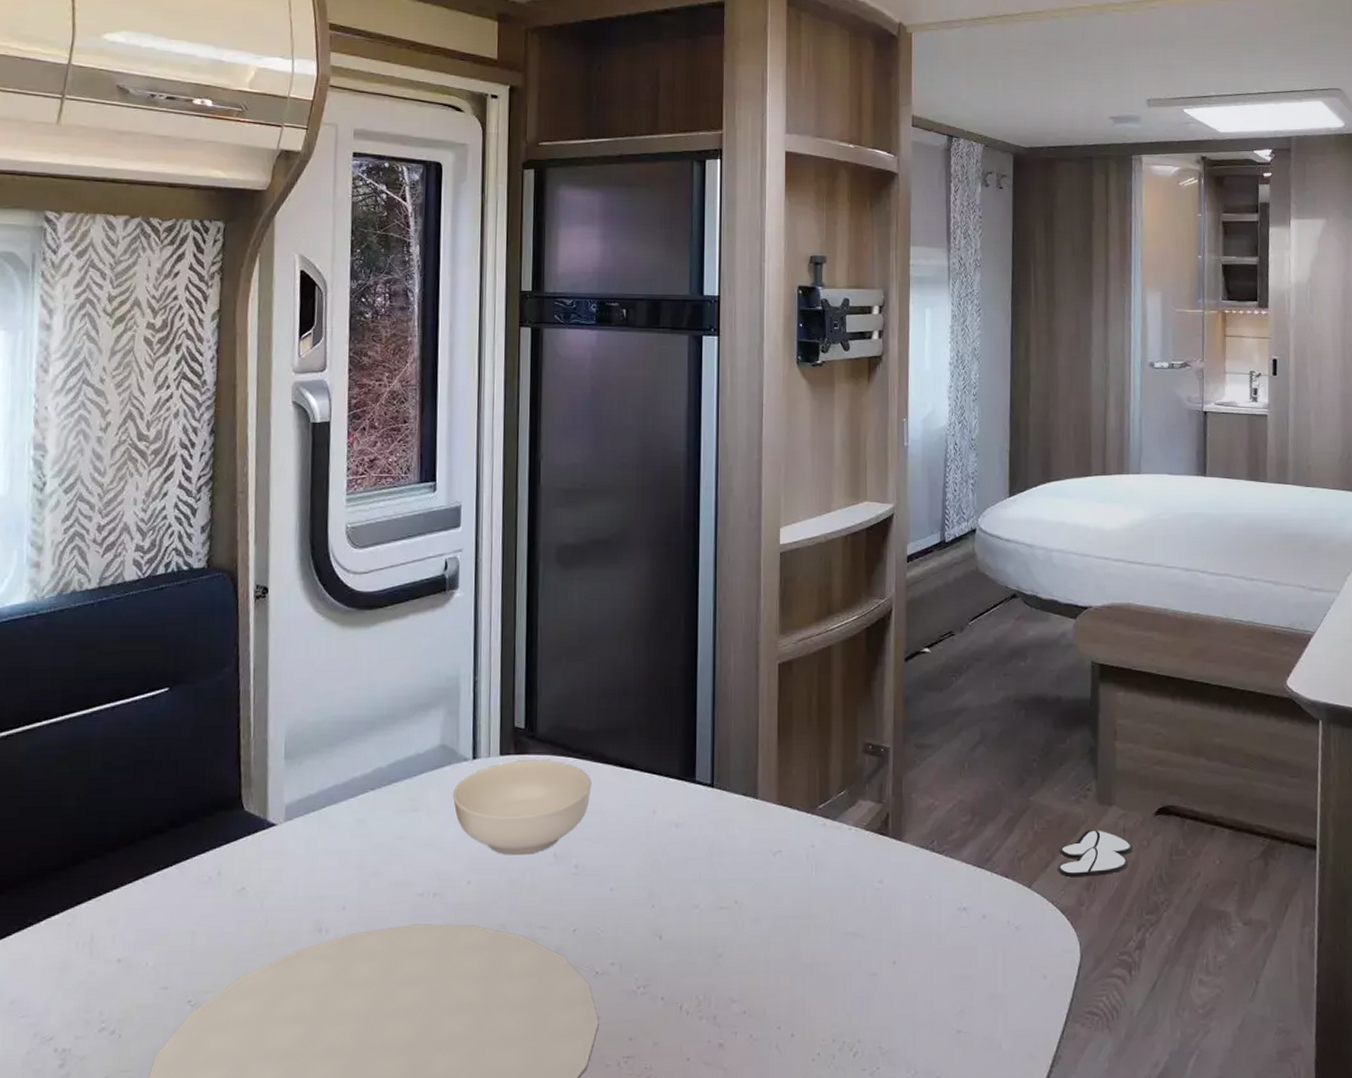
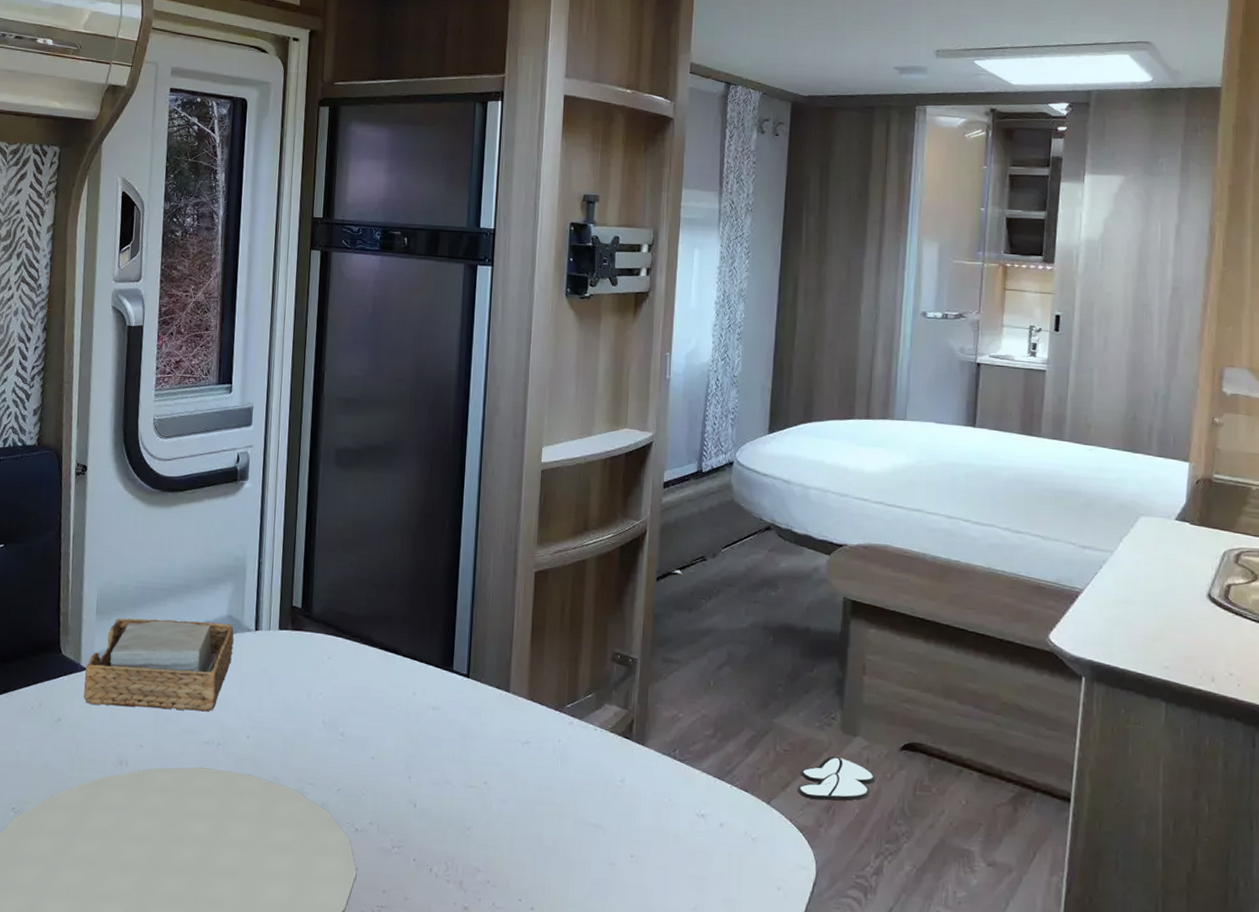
napkin holder: none [272,754,449,865] -> present [84,618,234,712]
bowl: present [453,759,592,855] -> none [237,636,359,719]

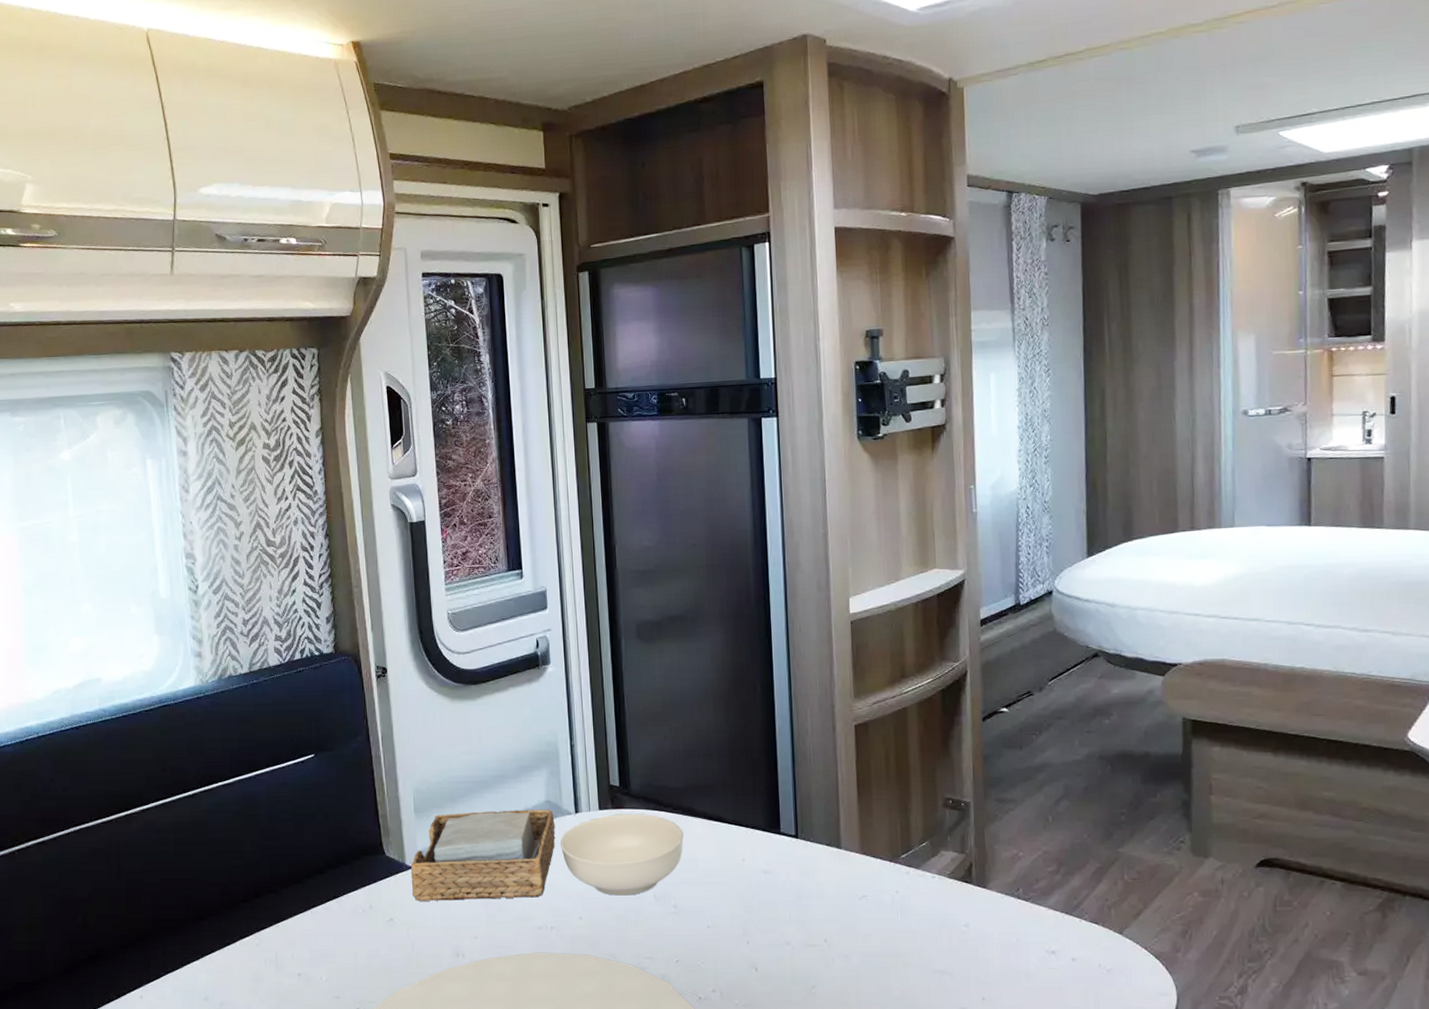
bowl: none [237,636,359,719] -> present [560,813,684,896]
slippers: present [798,756,877,801] -> none [1151,879,1233,924]

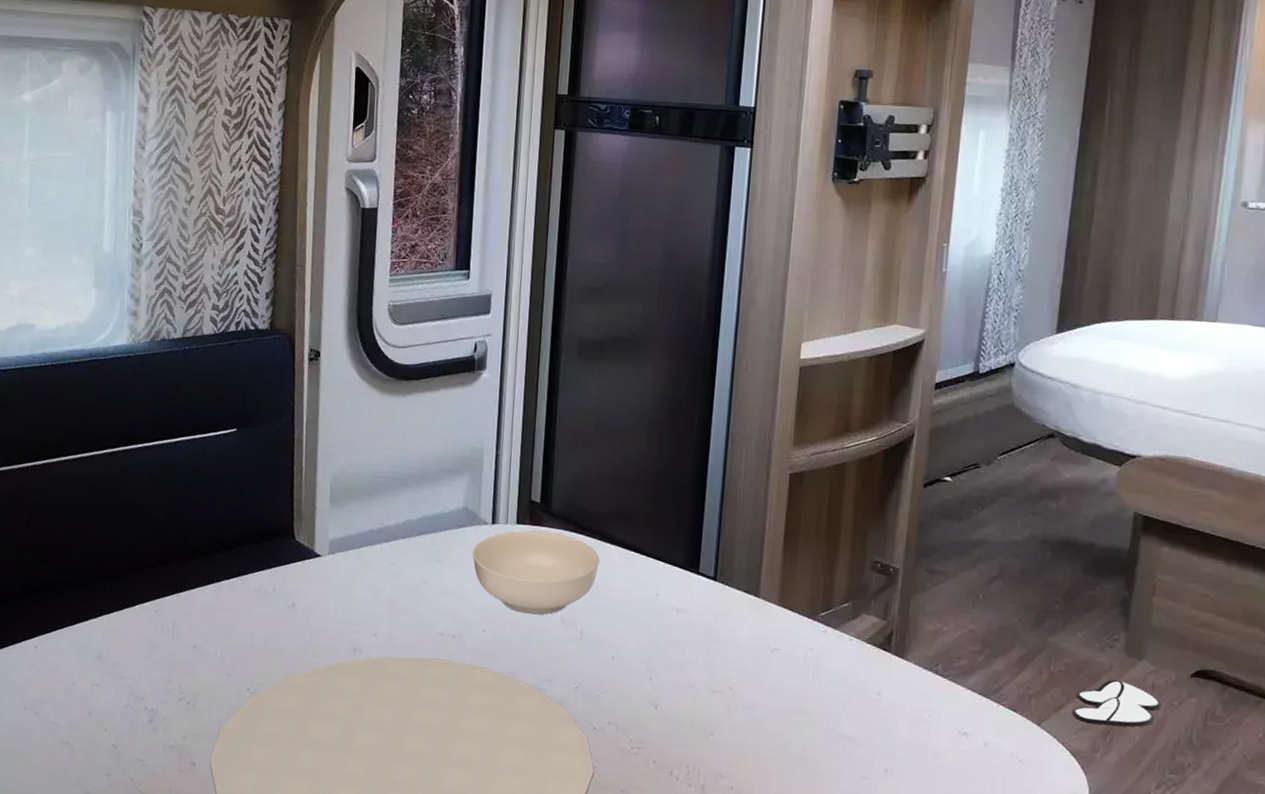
napkin holder: present [410,809,556,901] -> none [317,506,470,604]
slippers: none [1151,879,1233,924] -> present [1072,679,1162,727]

